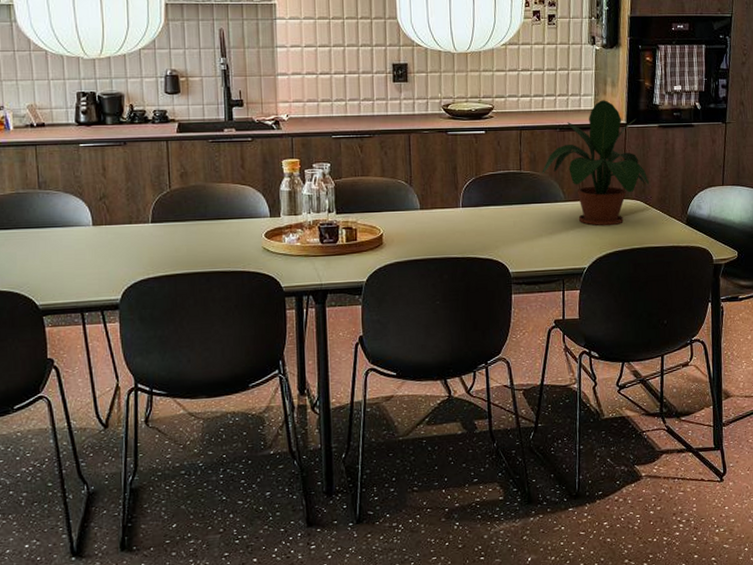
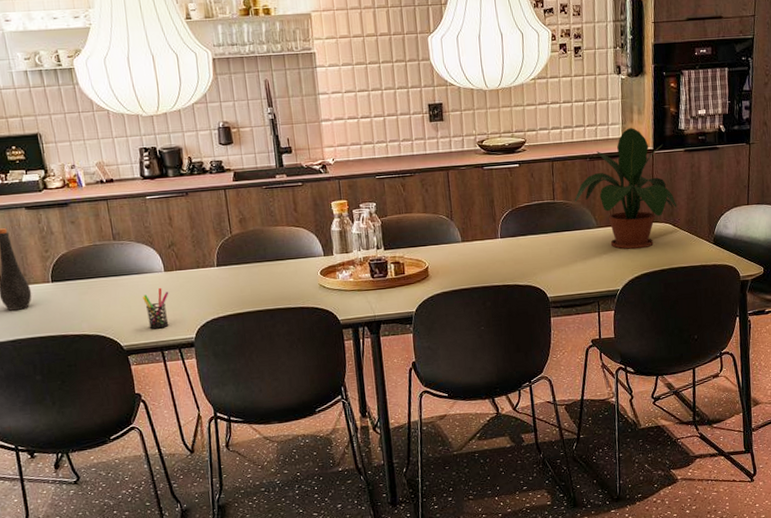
pen holder: none [66,242,96,288] -> present [143,287,169,329]

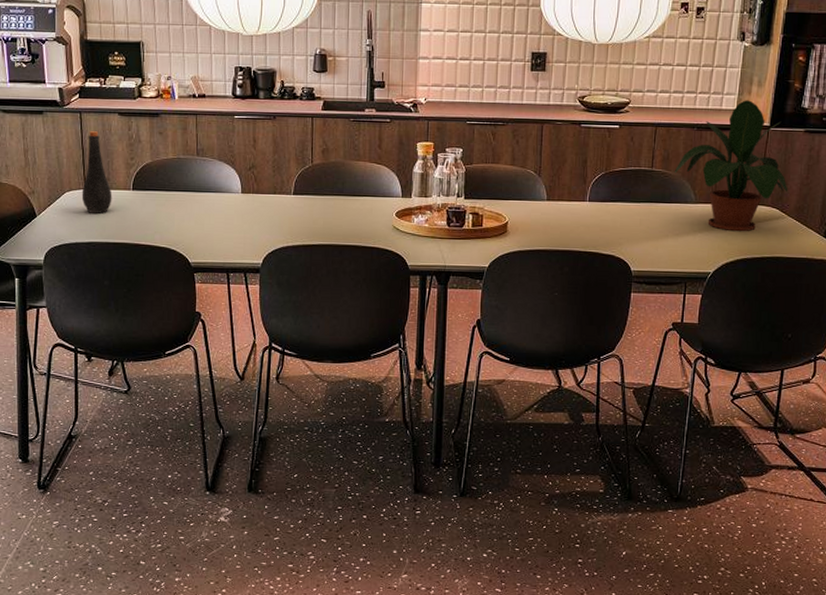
pen holder: present [143,287,169,329] -> none [217,208,243,250]

